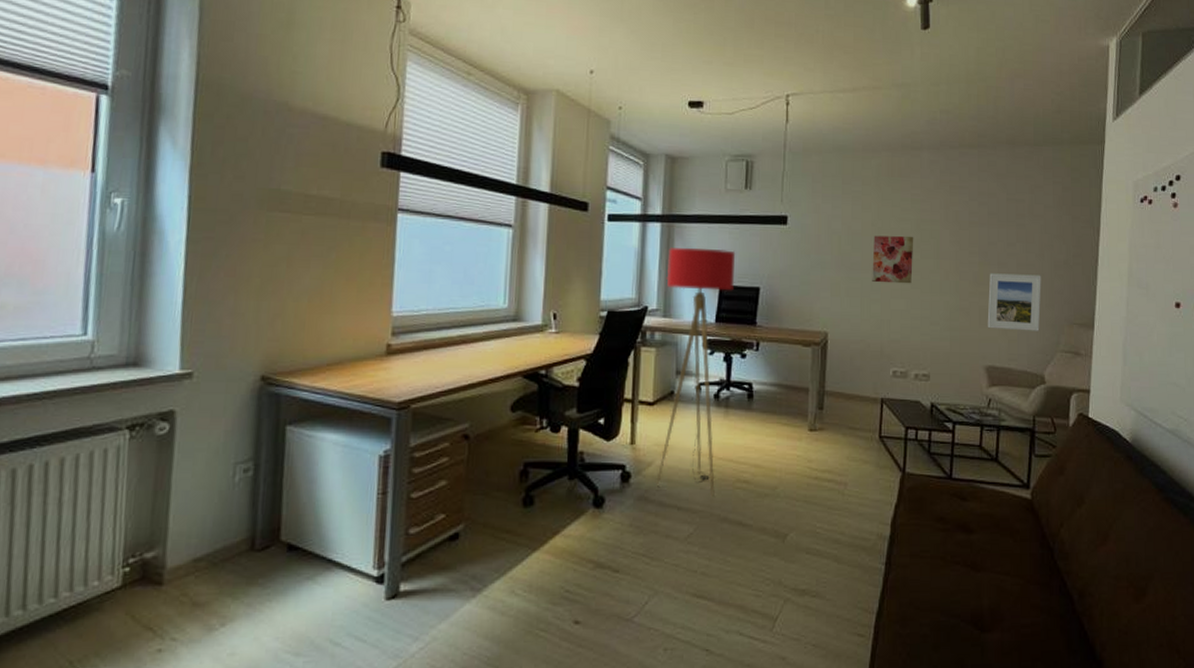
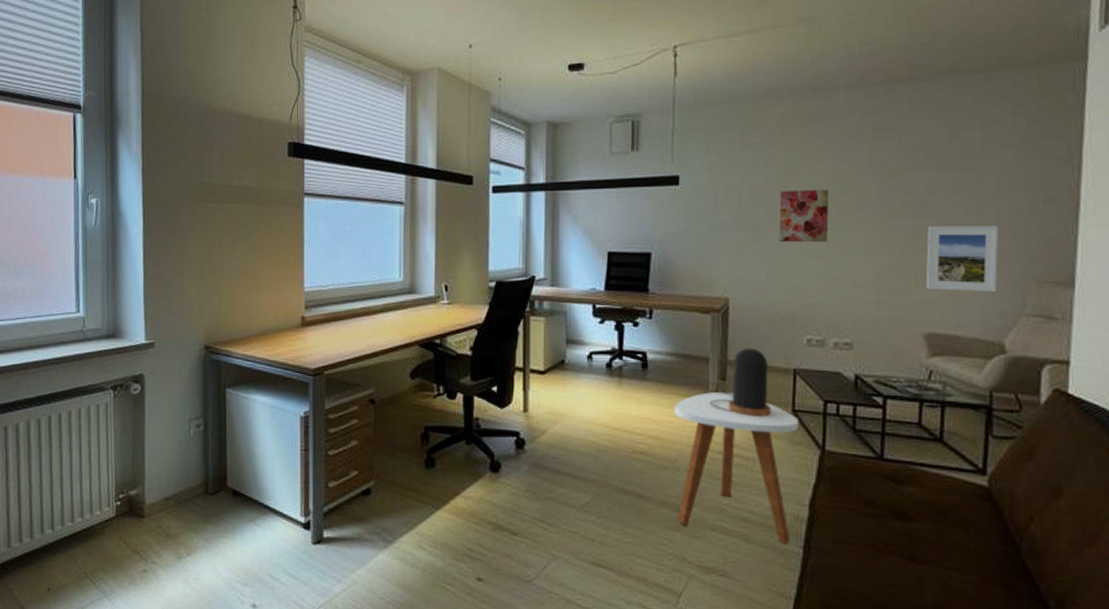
floor lamp: present [656,247,736,496] -> none [550,214,624,467]
side table: none [775,421,885,562] -> present [674,392,799,544]
table lamp: none [808,379,862,443] -> present [709,348,772,417]

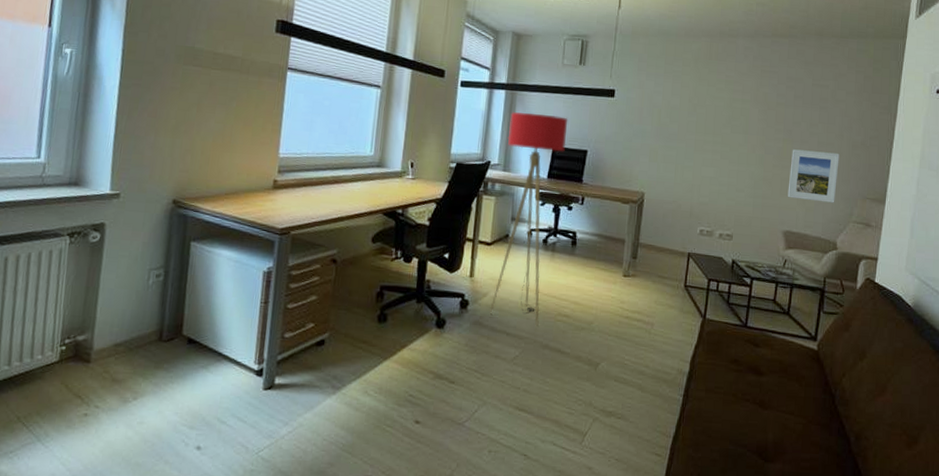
floor lamp: none [550,214,624,467] -> present [489,112,568,326]
side table: present [674,392,799,544] -> none [588,268,689,393]
table lamp: present [709,348,772,417] -> none [622,233,670,290]
wall art: present [779,189,830,243] -> none [686,110,726,155]

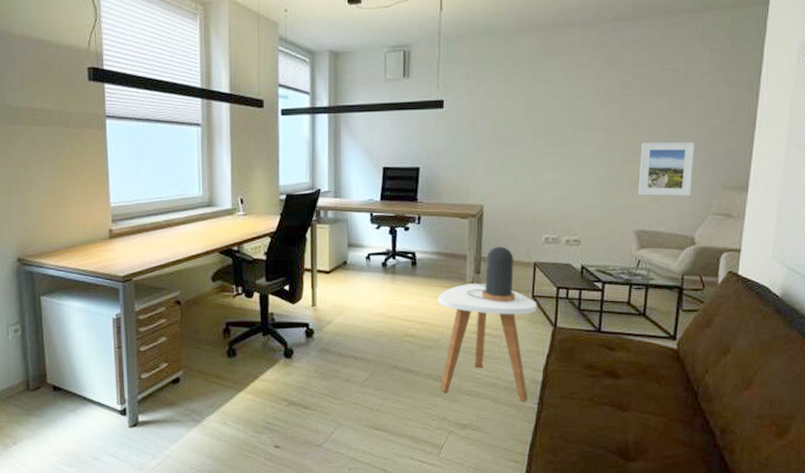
floor lamp: present [489,112,568,326] -> none [335,134,397,348]
side table: none [588,268,689,393] -> present [438,284,537,402]
table lamp: none [622,233,670,290] -> present [466,246,516,302]

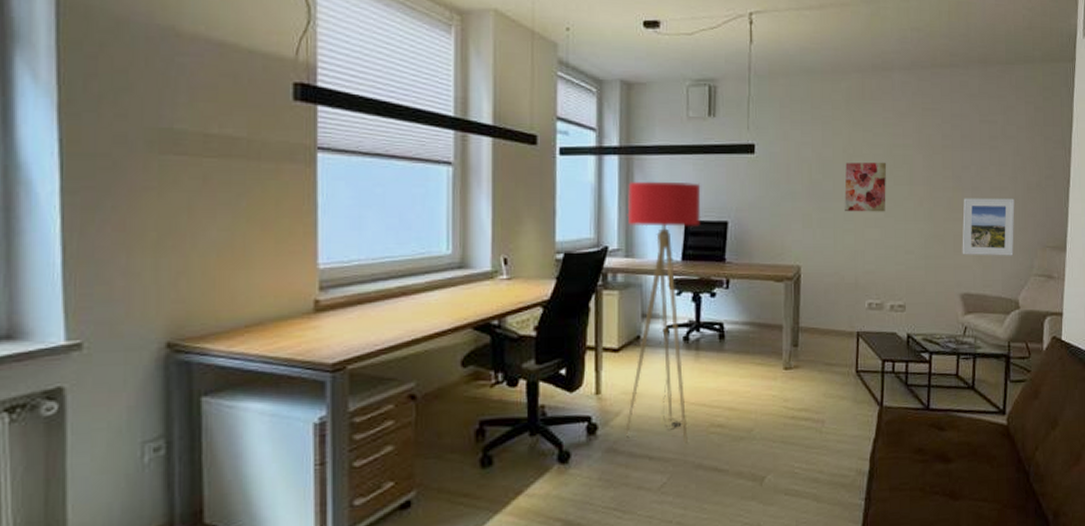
floor lamp: none [335,134,397,348] -> present [625,181,701,443]
side table: present [438,284,537,402] -> none [750,358,862,499]
table lamp: present [466,246,516,302] -> none [783,313,838,380]
wall art: none [525,111,566,158] -> present [844,162,887,212]

